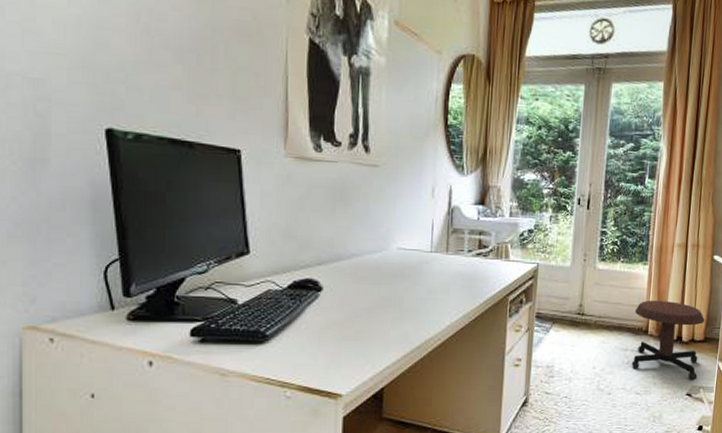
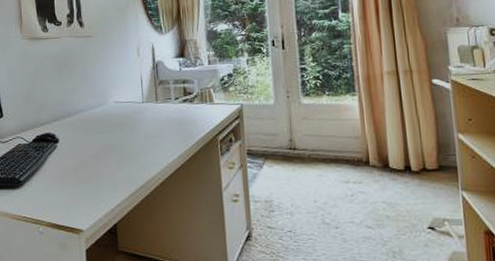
stool: present [631,300,705,381] -> none [350,129,438,213]

